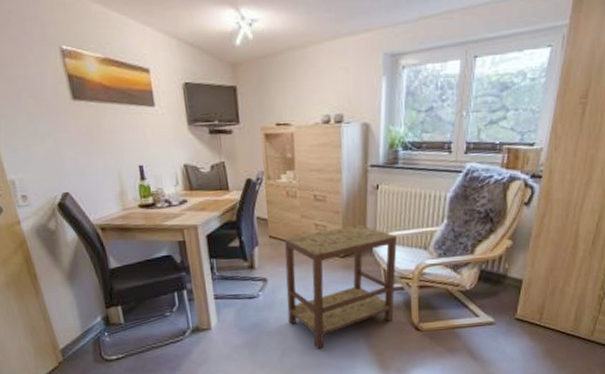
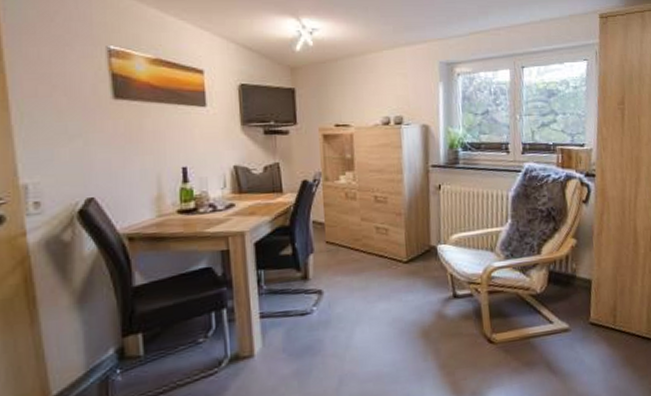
side table: present [284,224,398,349] -> none [343,226,464,373]

